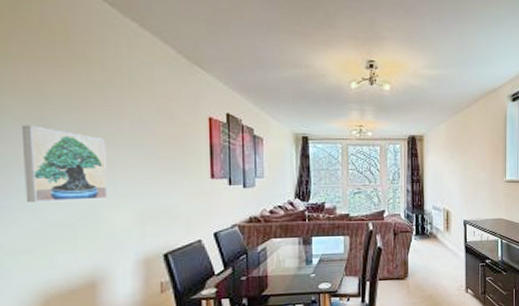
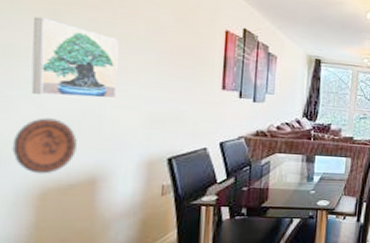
decorative plate: none [12,225,74,282] -> present [12,118,77,174]

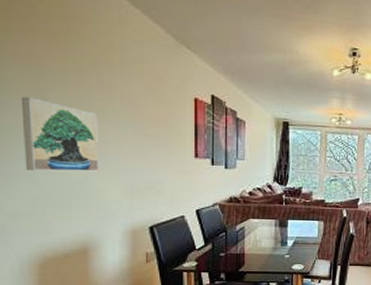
decorative plate: present [12,118,77,174] -> none [14,192,68,245]

